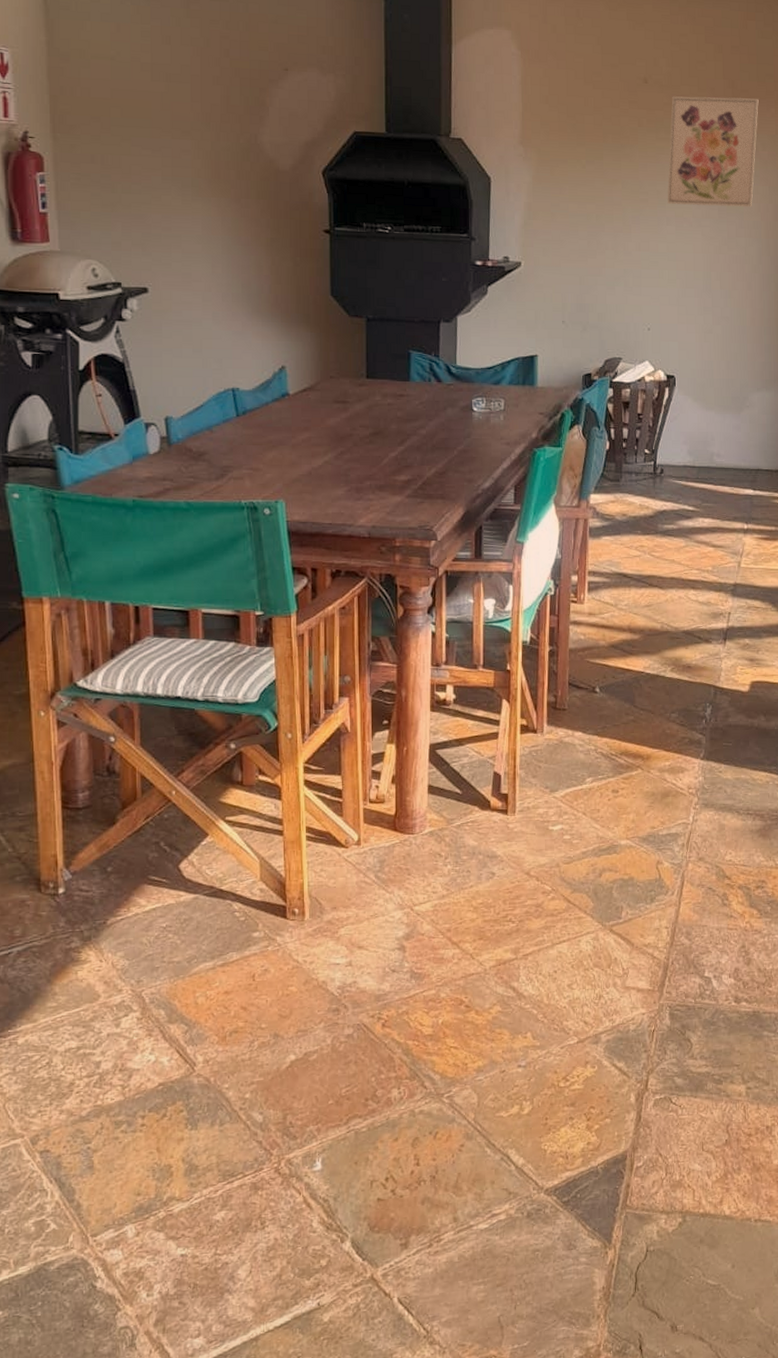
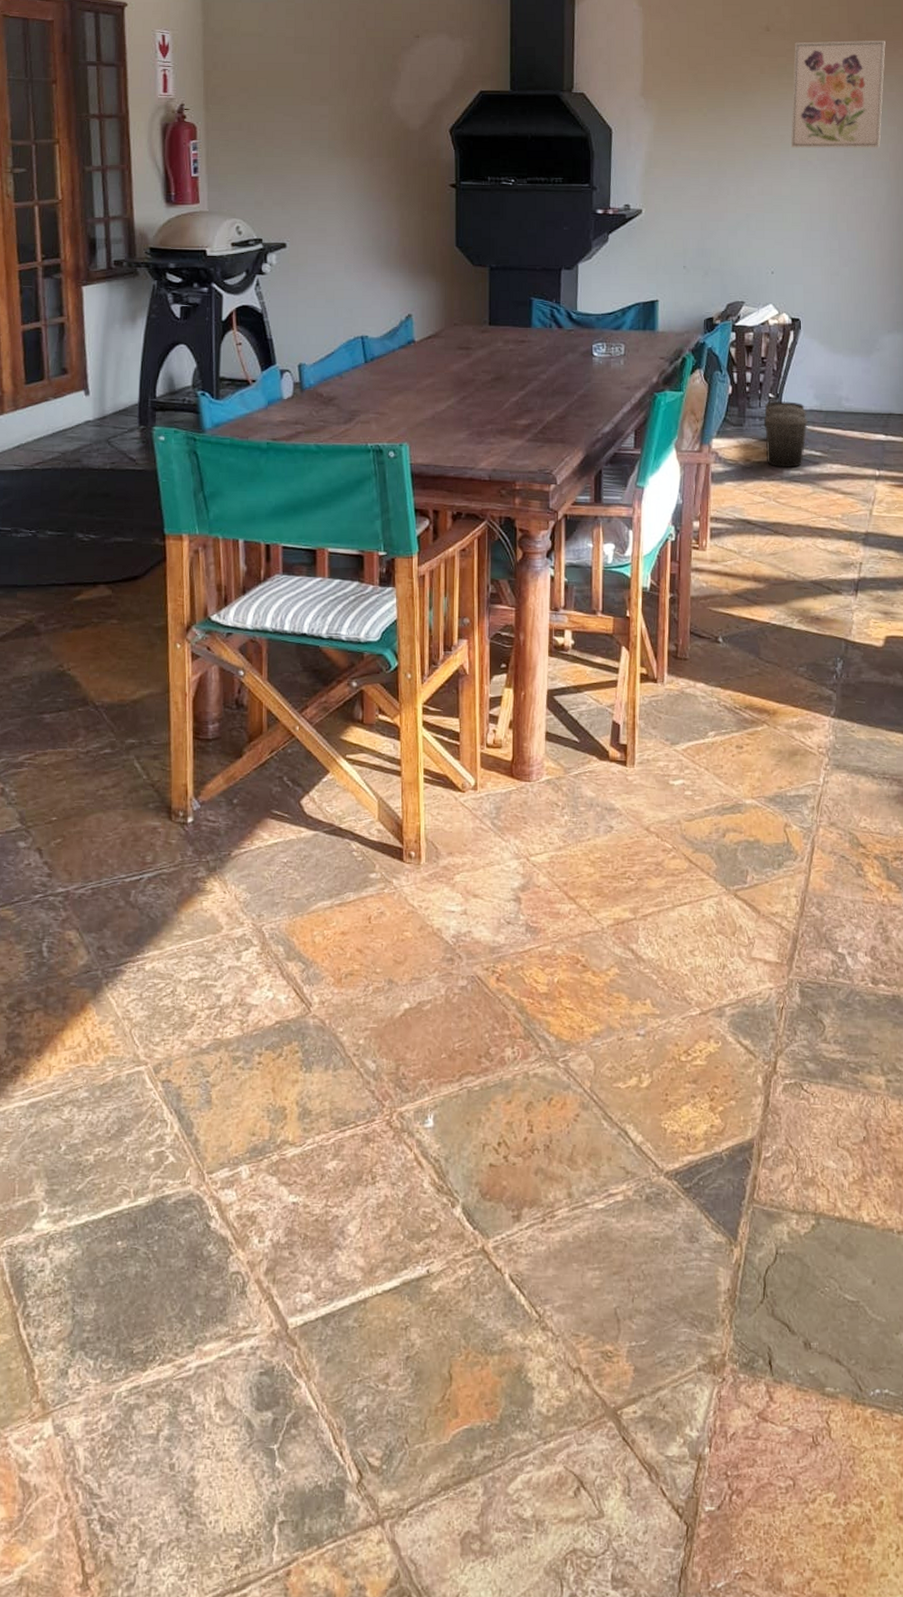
trash can: none [639,457,681,523] -> present [763,401,808,469]

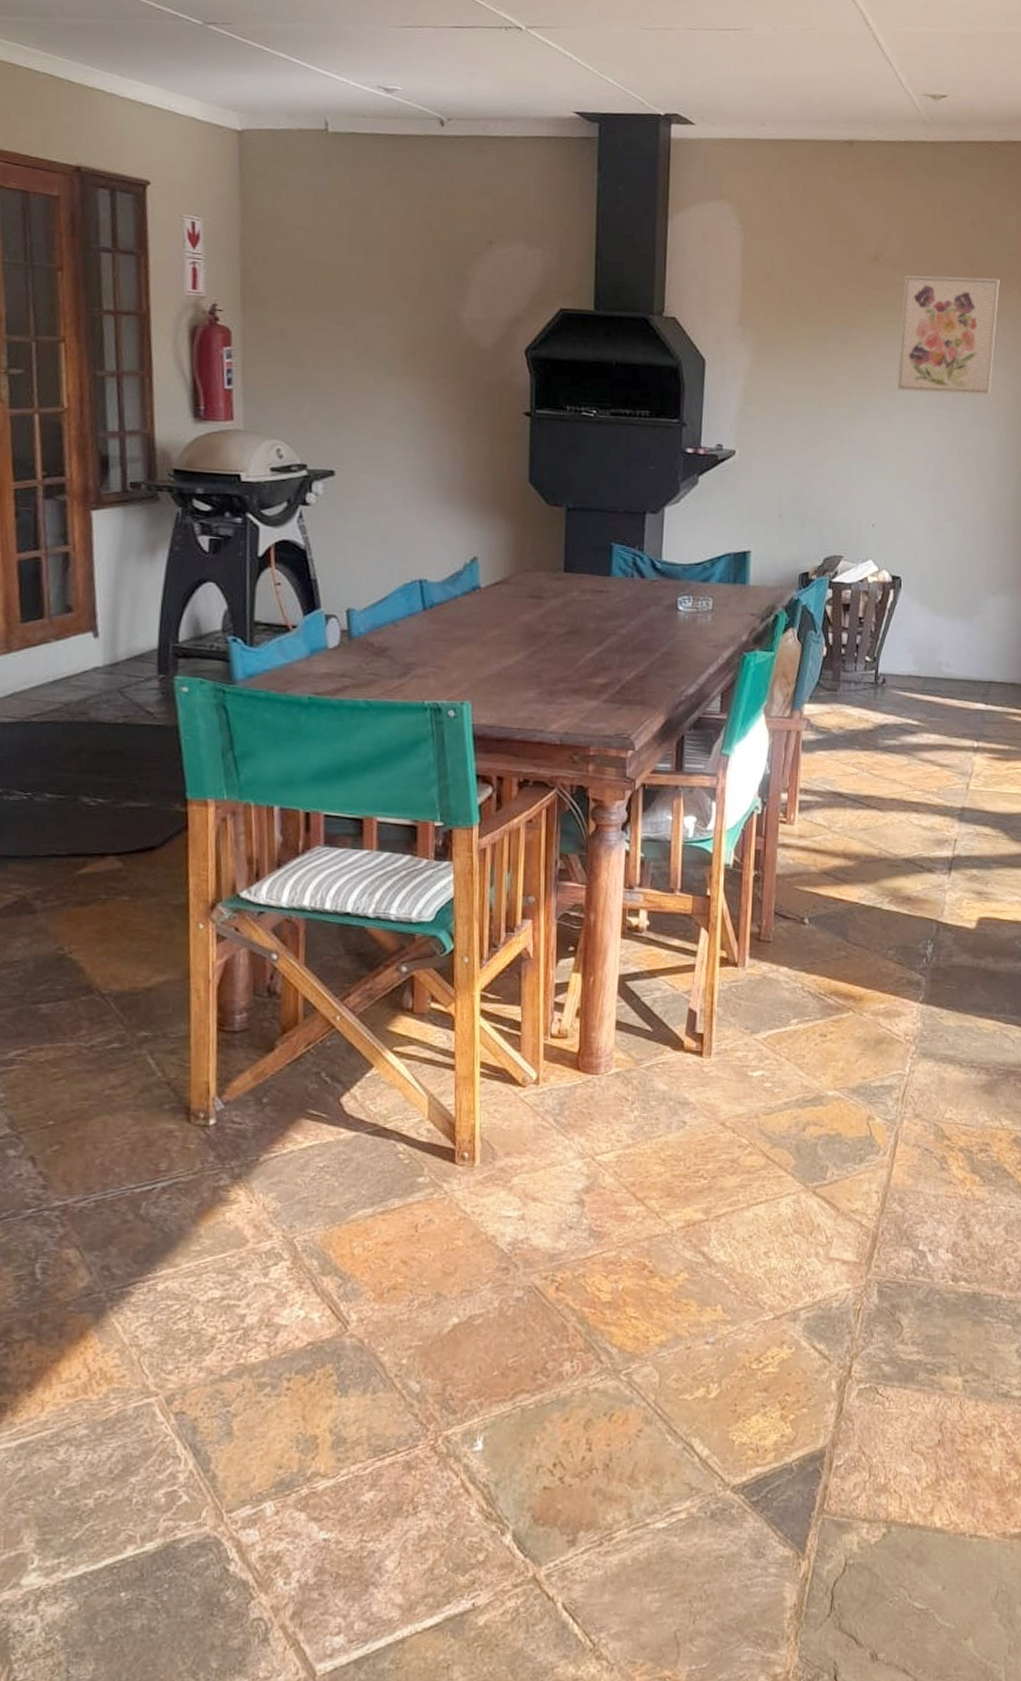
trash can: present [763,401,808,469] -> none [859,665,905,738]

